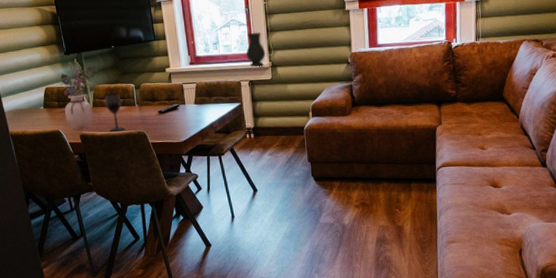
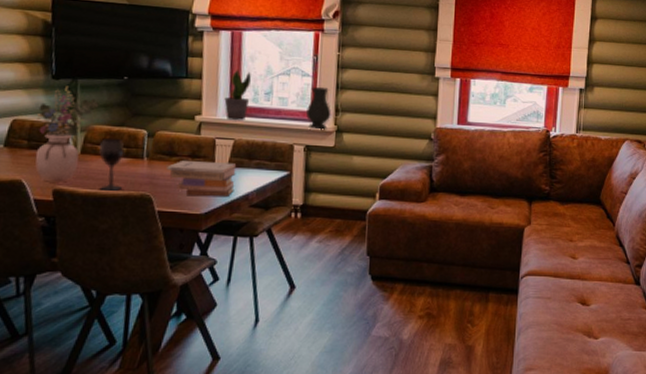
books: none [152,101,202,130] -> present [167,159,237,198]
potted plant: none [184,27,203,69] -> present [224,69,251,121]

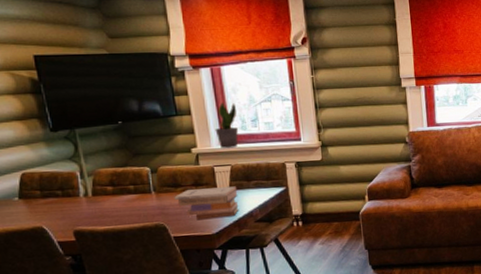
bouquet: present [34,85,99,183] -> none [43,136,100,225]
wine glass: present [99,138,125,192] -> none [109,177,136,227]
vase: present [305,87,330,130] -> none [291,109,314,147]

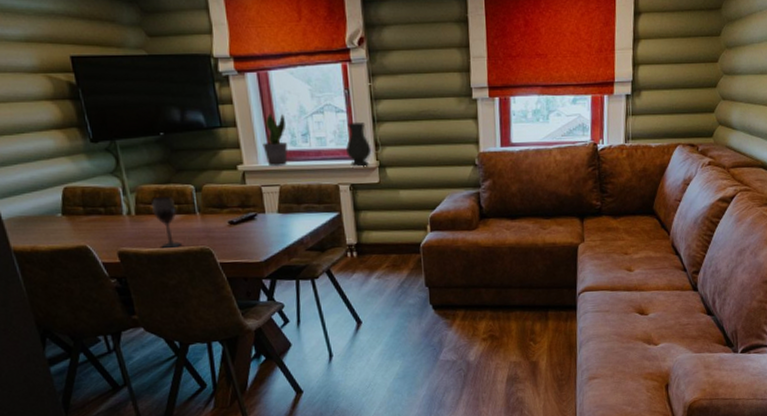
wine glass: none [109,177,136,227] -> present [152,195,181,249]
books: present [174,186,239,221] -> none [220,209,289,246]
vase: none [291,109,314,147] -> present [345,123,370,167]

